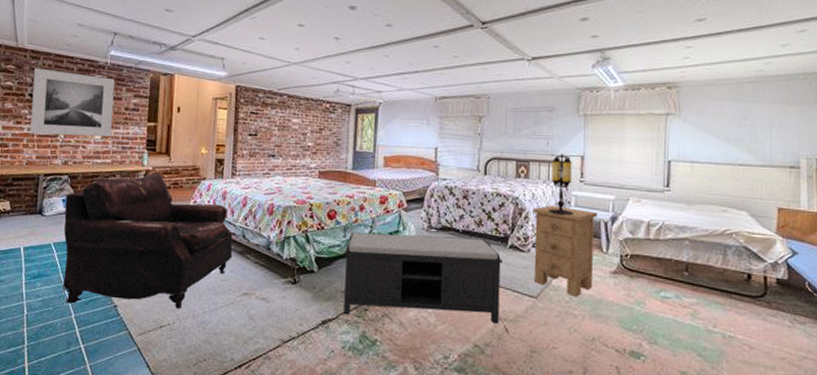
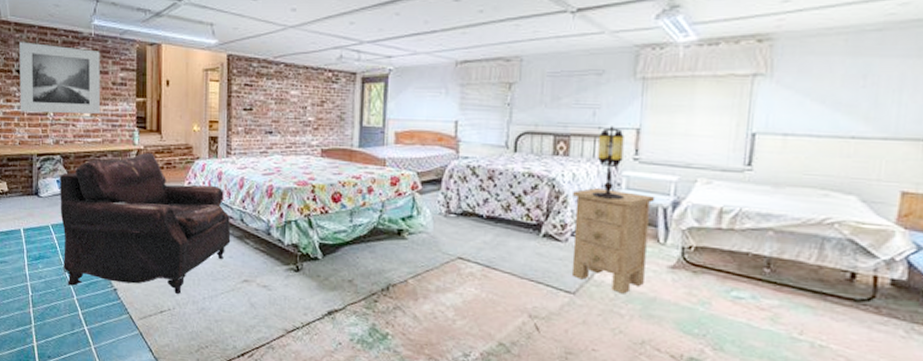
bench: present [343,231,502,324] -> none [351,216,534,321]

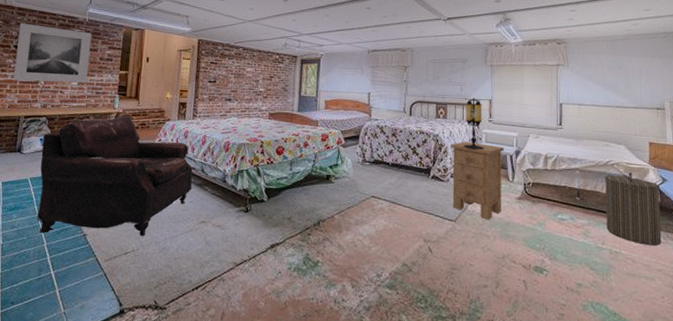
laundry hamper: none [809,235,910,341] -> present [605,172,662,246]

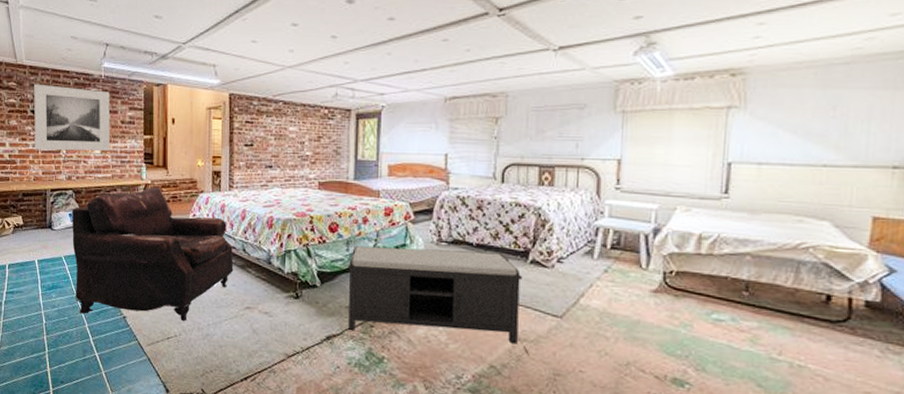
bench: none [290,165,426,245] -> present [347,245,522,344]
nightstand: present [451,142,505,220] -> none [558,216,637,318]
table lamp: present [463,97,485,150] -> none [576,157,608,227]
laundry hamper: present [605,172,662,246] -> none [787,259,883,360]

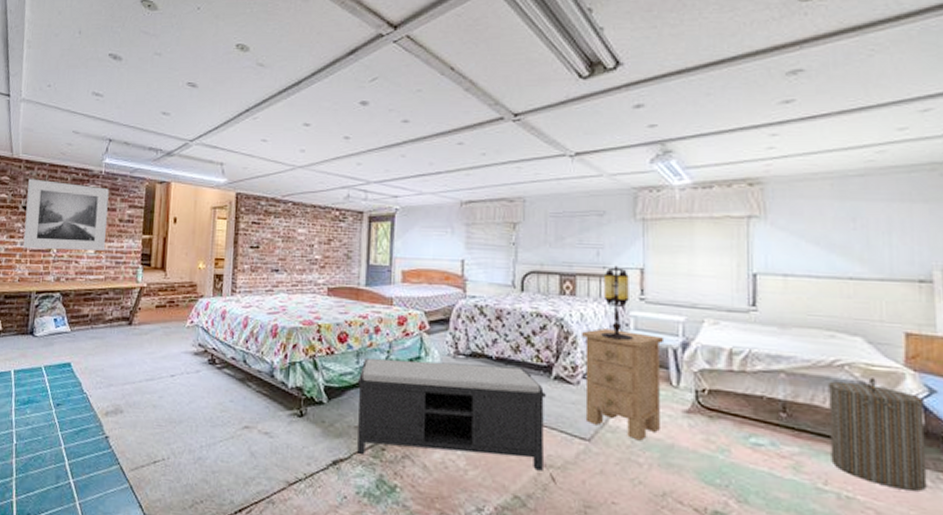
leather: present [72,186,234,321] -> none [52,290,233,442]
nightstand: none [558,216,637,318] -> present [582,328,665,441]
table lamp: none [576,157,608,227] -> present [601,265,634,340]
laundry hamper: none [787,259,883,360] -> present [828,378,928,491]

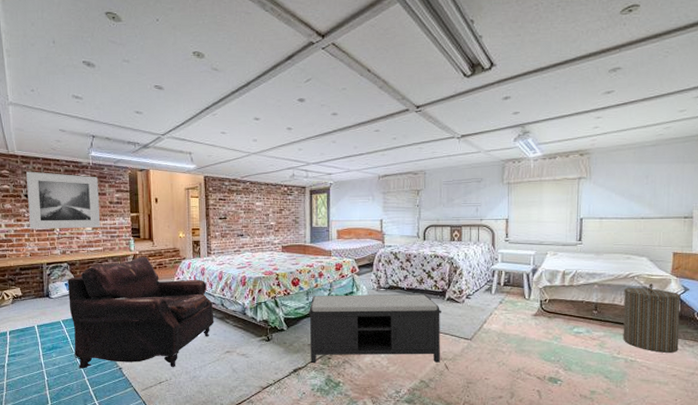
leather: none [52,290,233,442] -> present [68,256,214,369]
nightstand: present [582,328,665,441] -> none [466,263,521,337]
table lamp: present [601,265,634,340] -> none [479,218,501,270]

